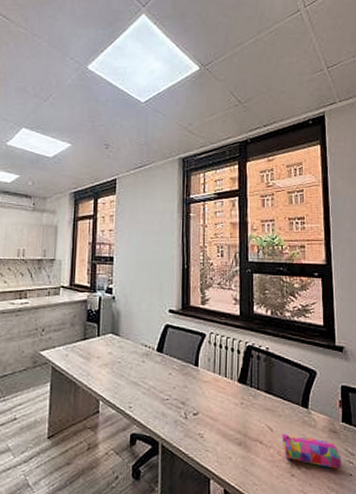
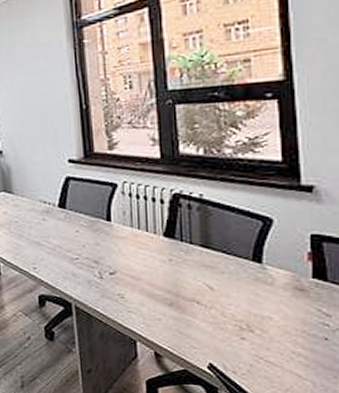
pencil case: present [282,433,342,469] -> none [226,292,312,332]

